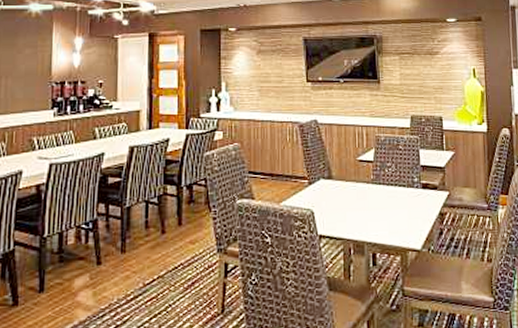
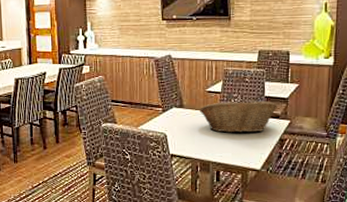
fruit basket: none [351,171,434,207] -> present [200,101,277,133]

